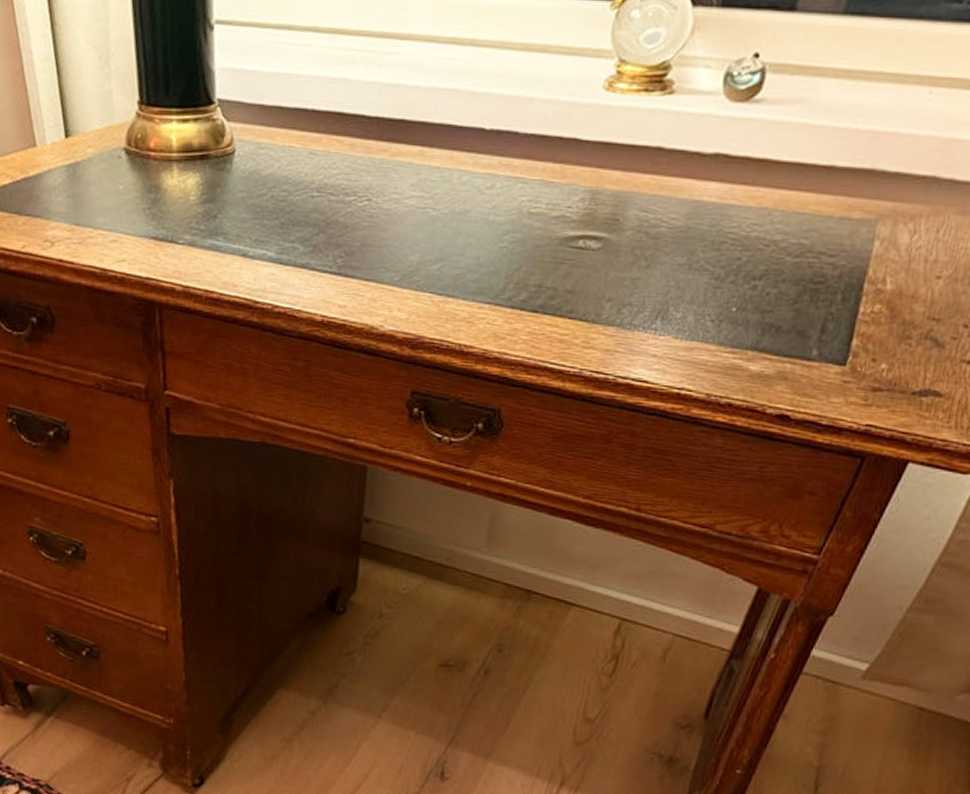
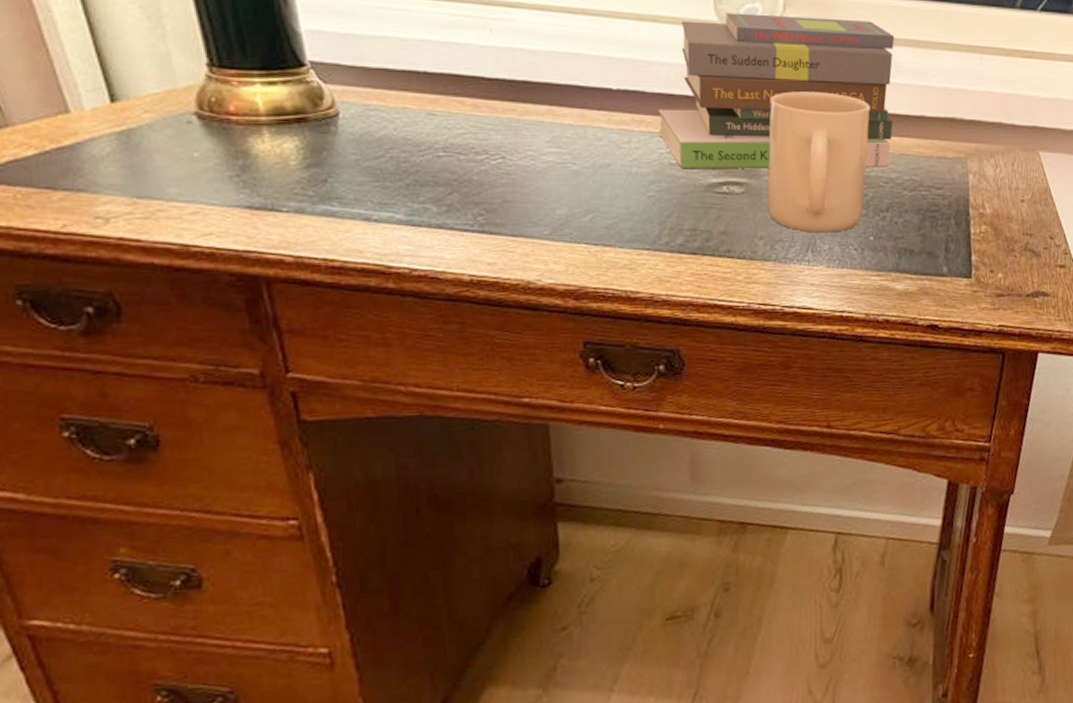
books: none [523,40,822,227] -> present [658,12,895,169]
mug: none [622,133,770,300] -> present [767,91,871,233]

